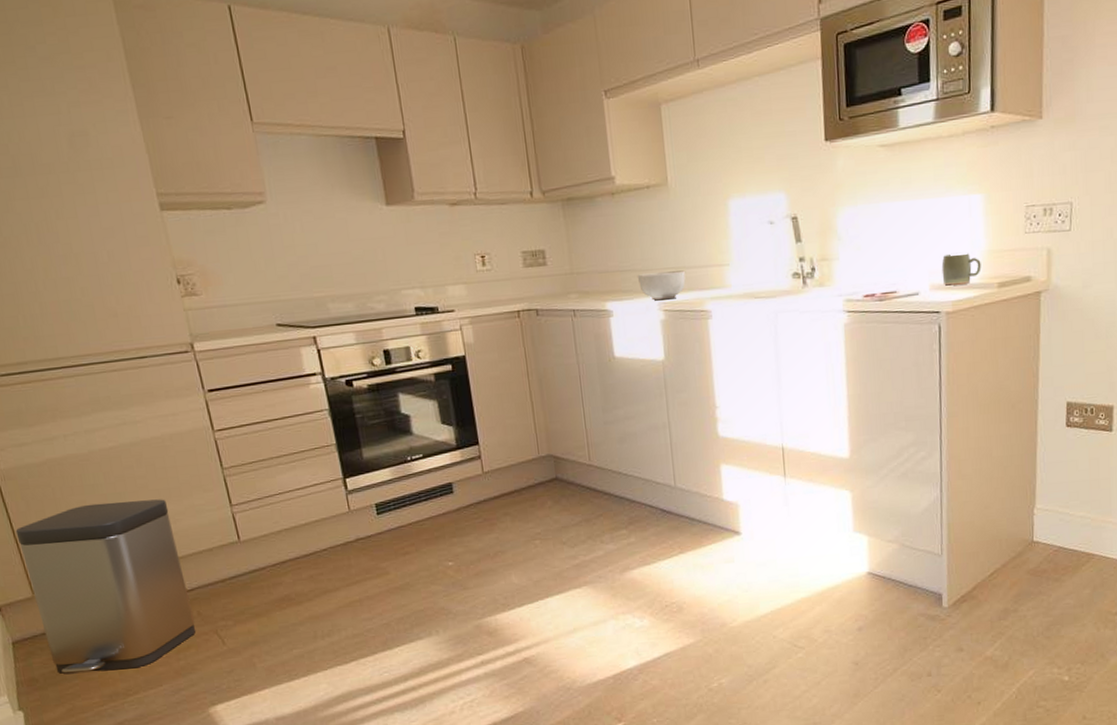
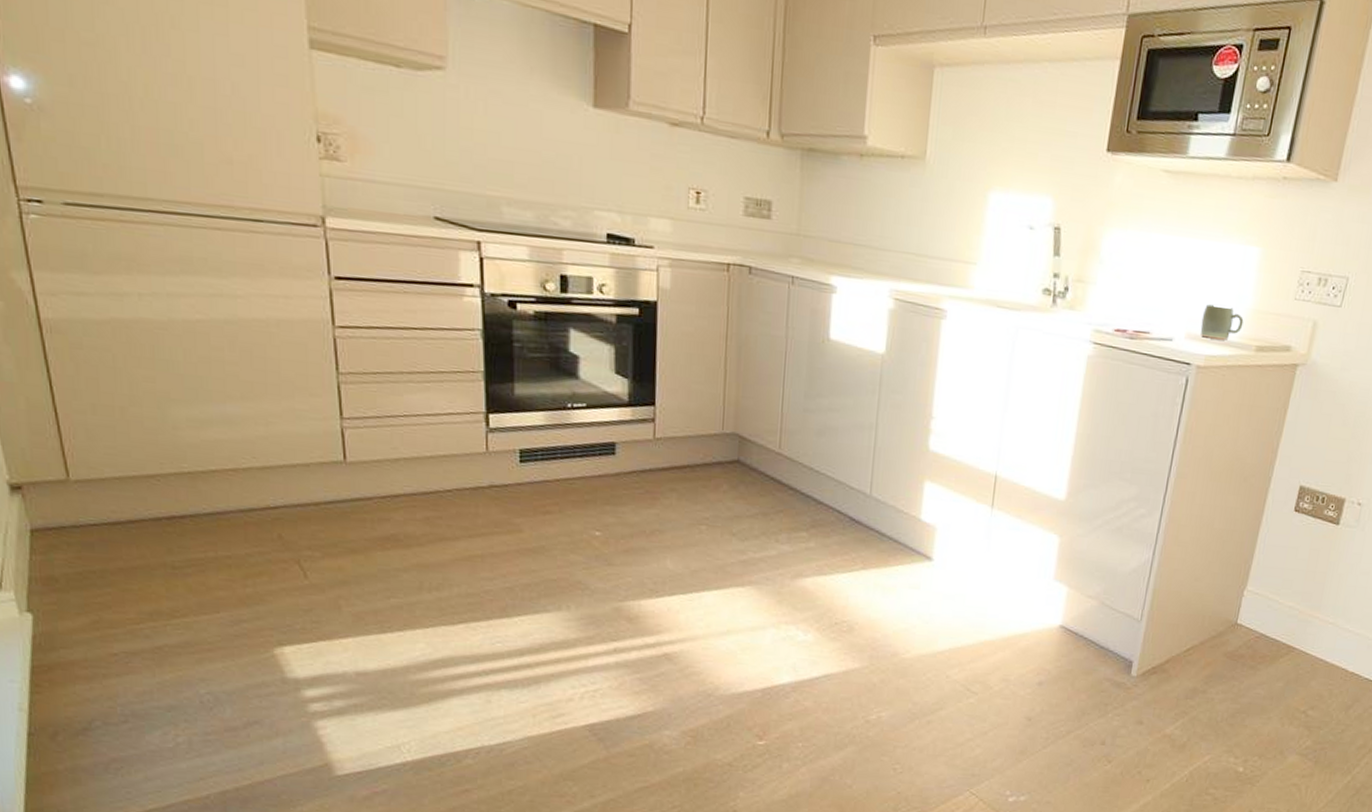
pedal bin: present [15,499,196,674] -> none [56,382,273,587]
bowl: present [637,270,686,301] -> none [871,252,927,288]

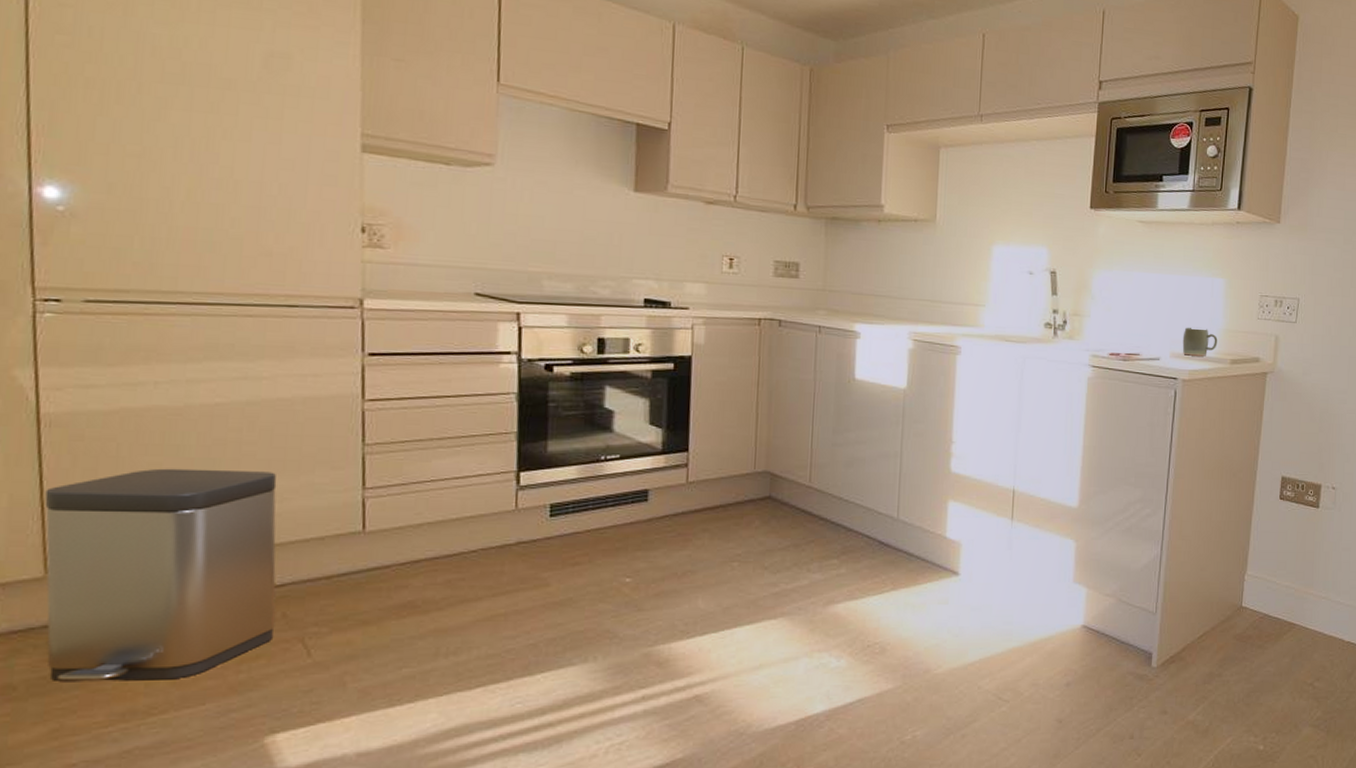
pedal bin: none [56,382,273,587] -> present [44,468,277,681]

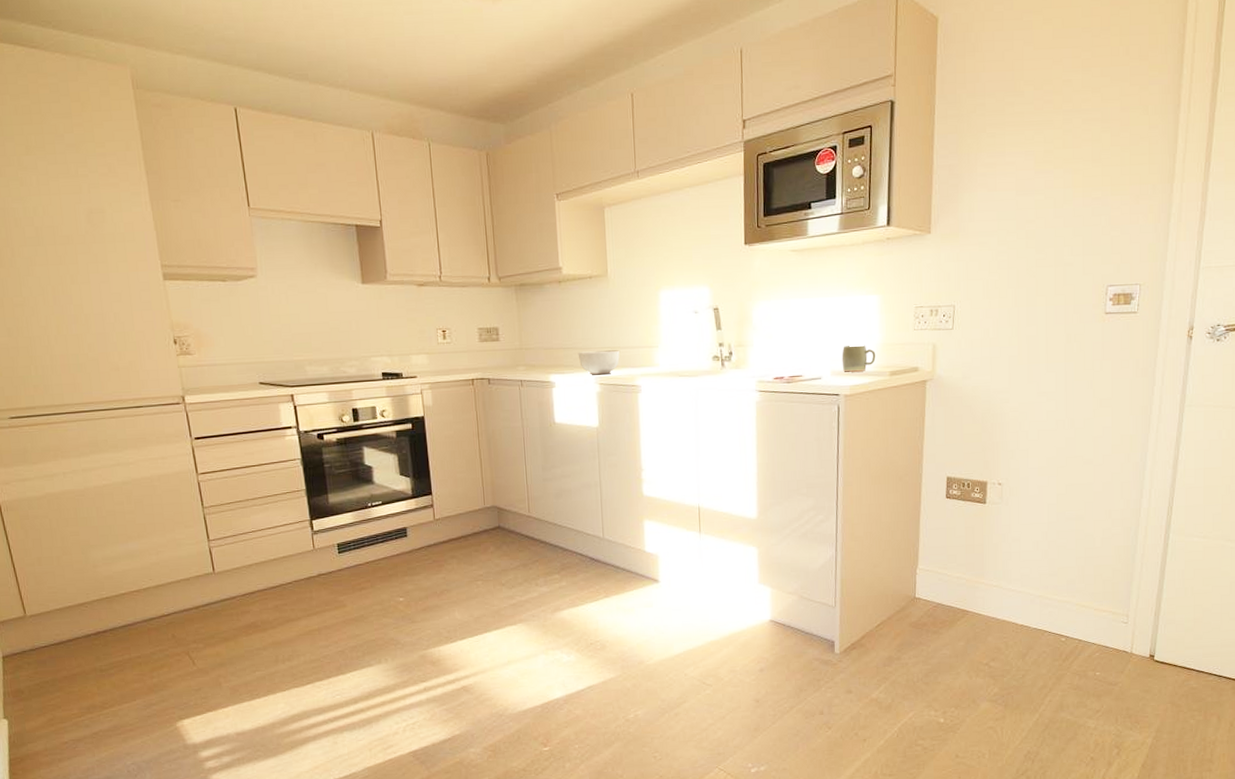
pedal bin: present [44,468,277,681] -> none [13,532,169,687]
bowl: none [891,301,942,330] -> present [577,350,621,375]

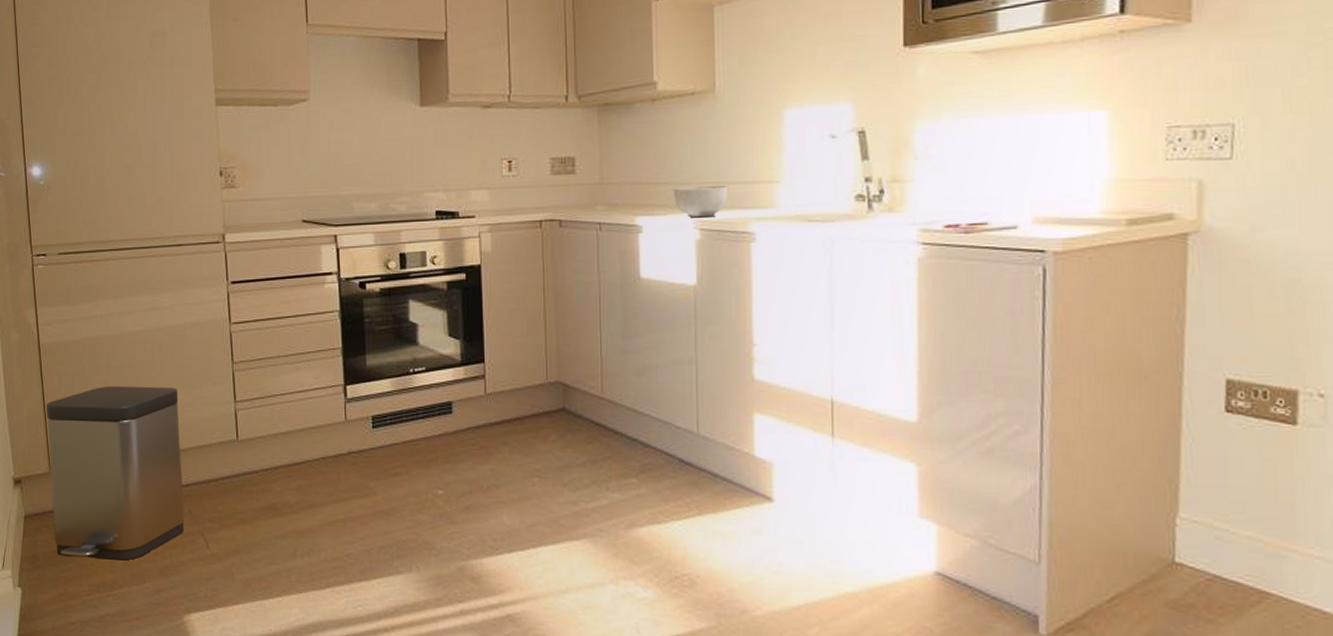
pedal bin: none [13,532,169,687] -> present [46,385,185,561]
mug: present [841,345,876,372] -> none [1049,181,1104,220]

